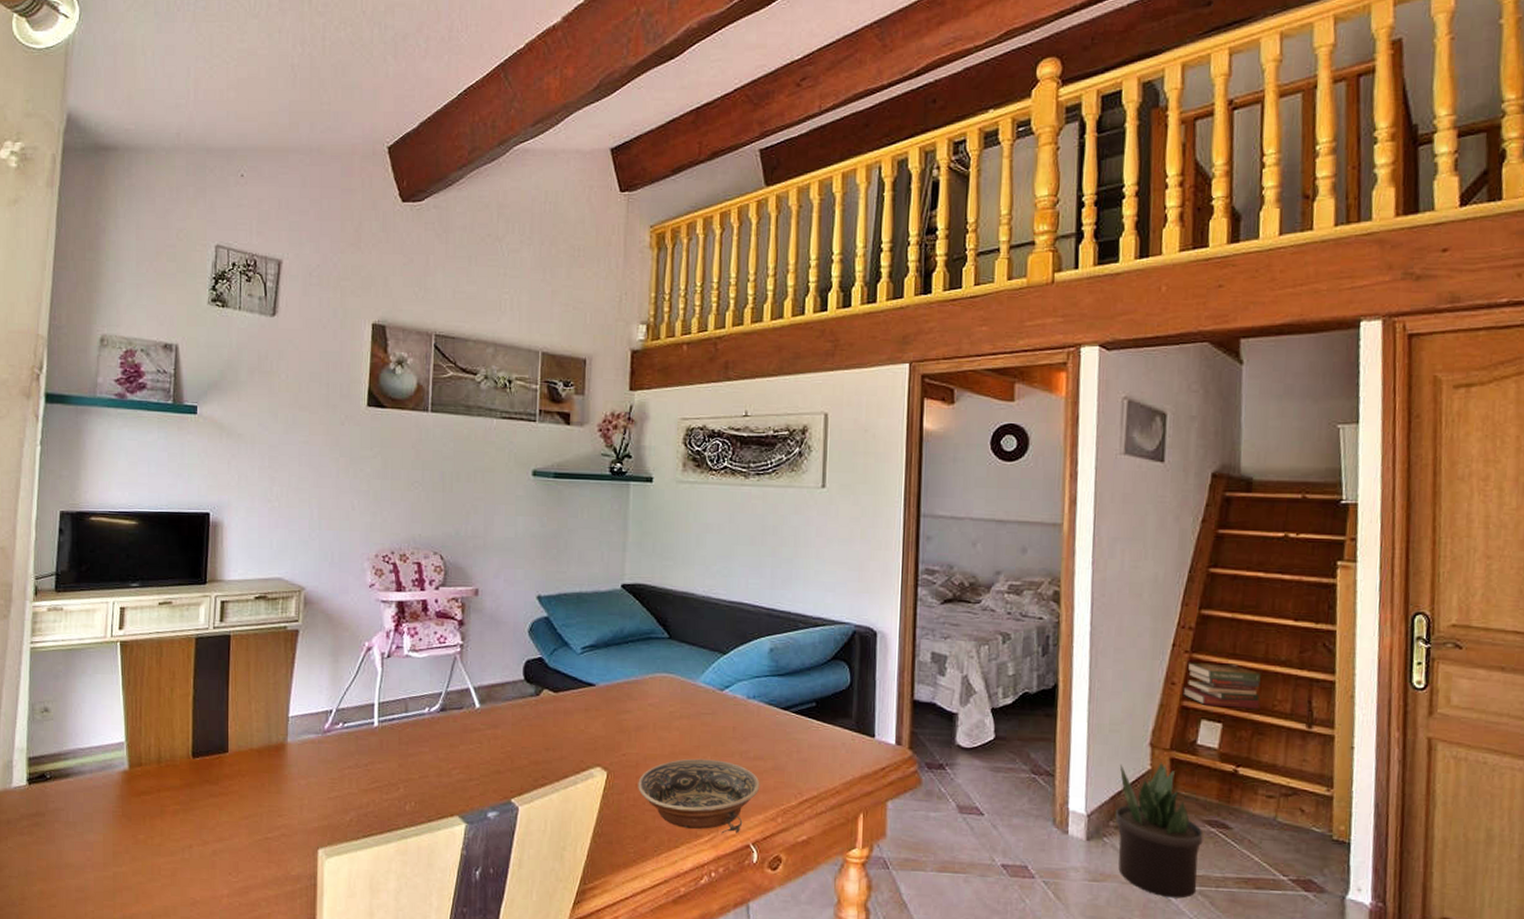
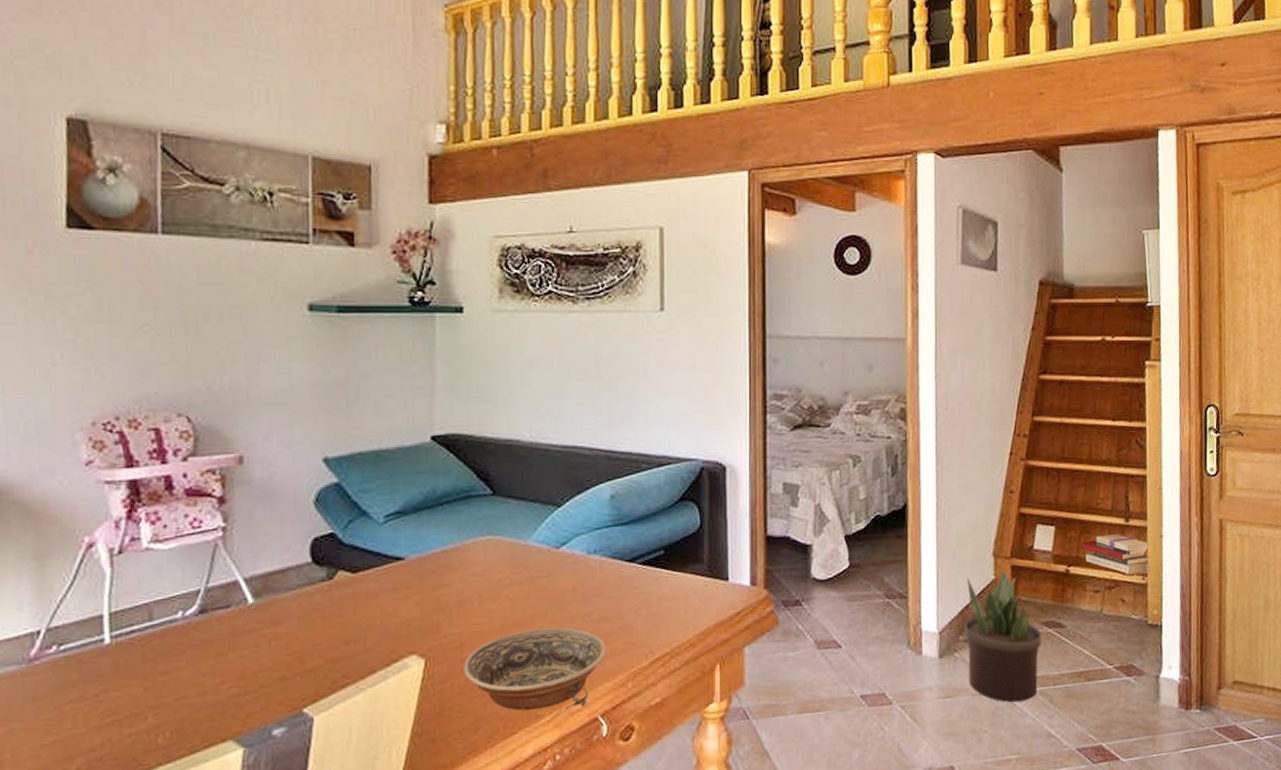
books: present [1183,662,1261,709] -> none [1020,468,1086,510]
books: none [1251,739,1337,786] -> present [1080,534,1150,575]

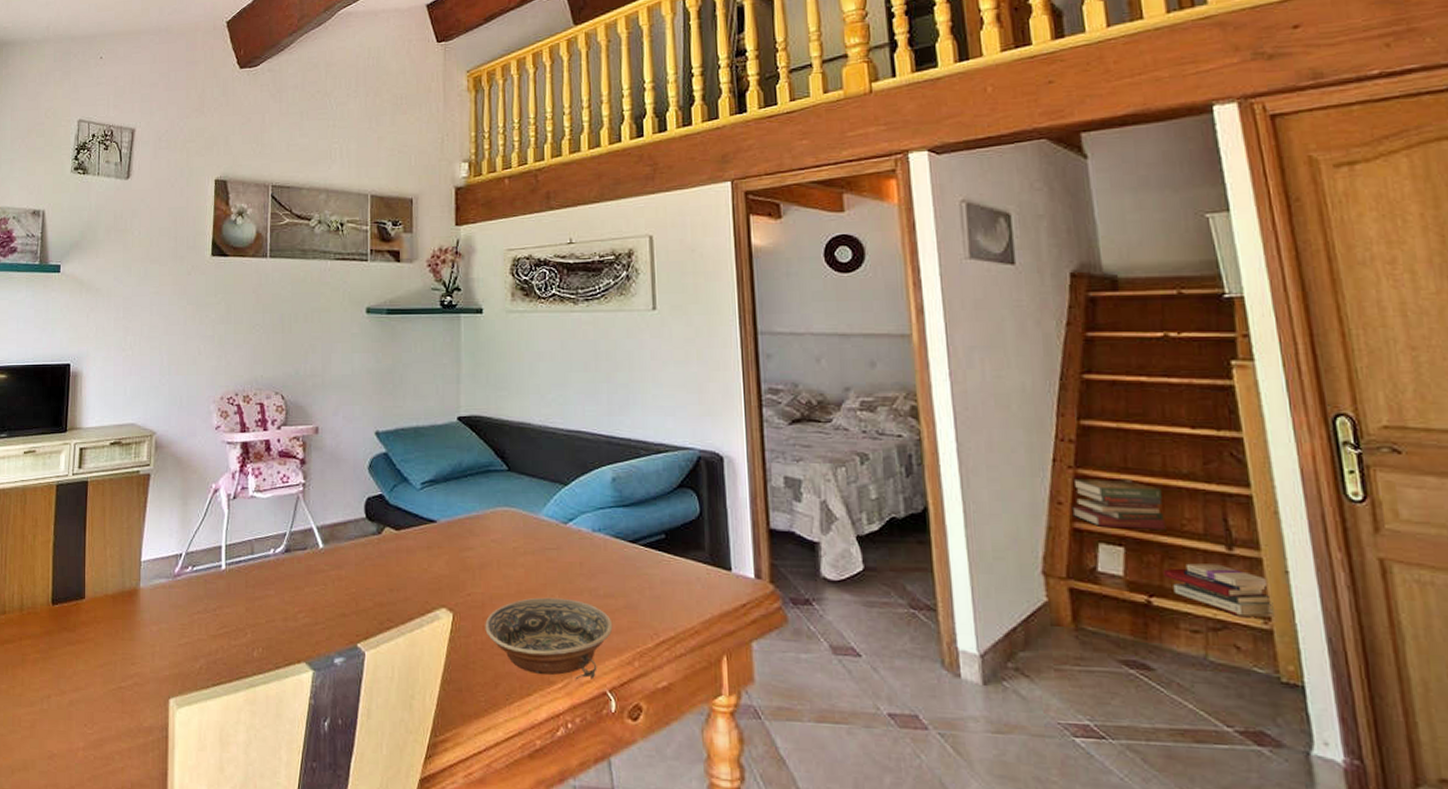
planter: present [965,570,1042,703] -> none [1010,592,1123,754]
books: none [1020,468,1086,510] -> present [1072,478,1167,530]

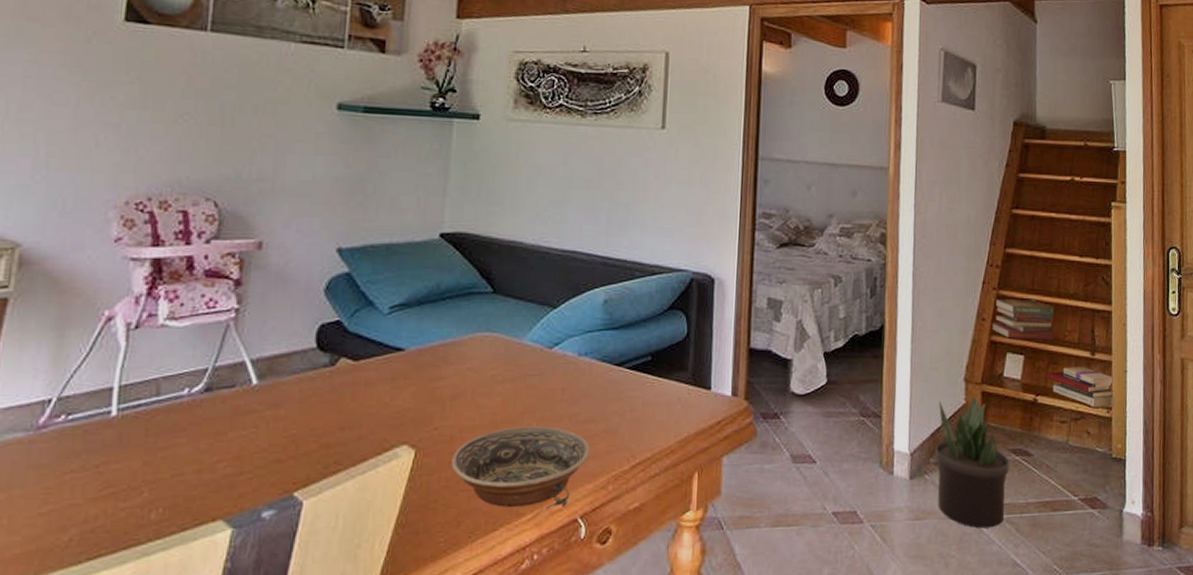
planter: none [1010,592,1123,754] -> present [935,396,1010,529]

